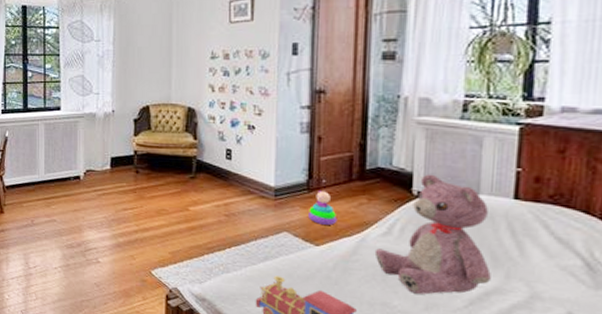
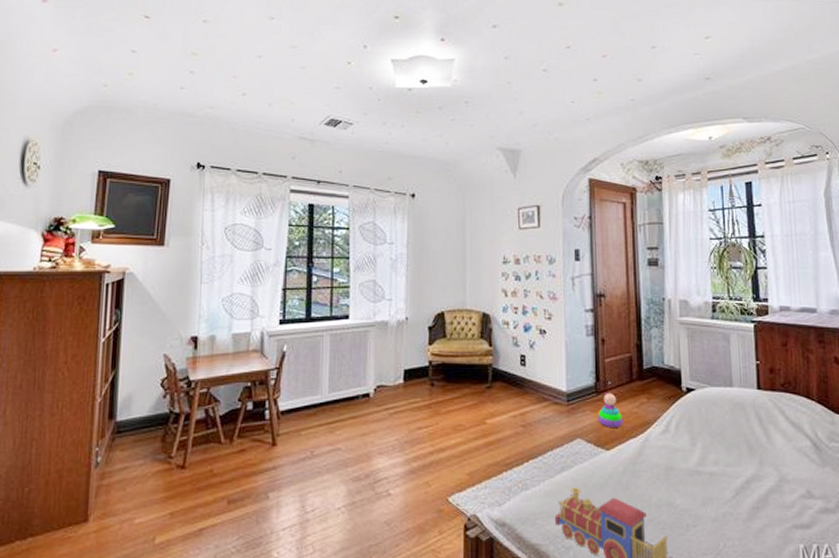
teddy bear: present [374,174,491,295] -> none [657,370,749,490]

